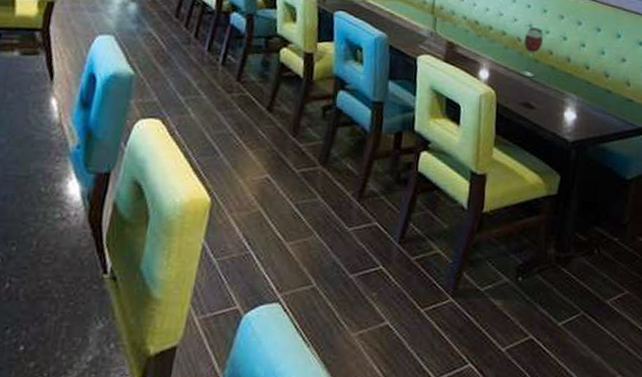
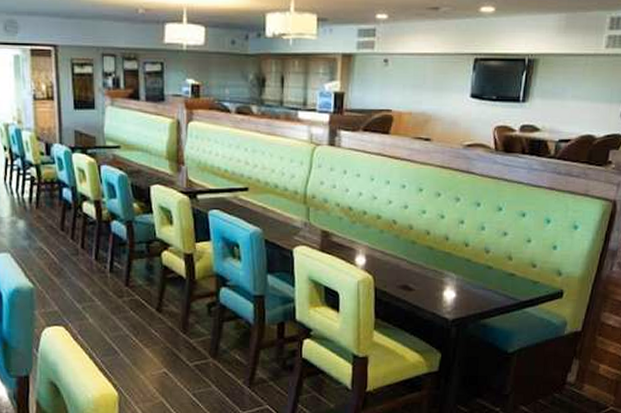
wineglass: present [519,27,544,78] -> none [396,208,420,260]

